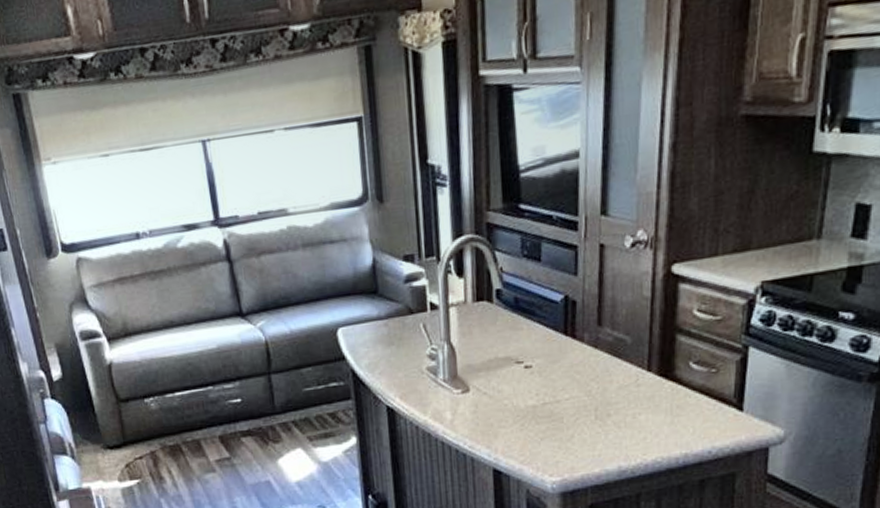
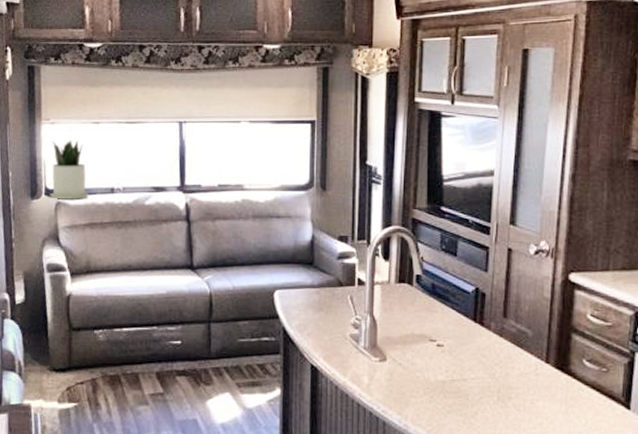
planter: none [59,180,112,255] -> present [49,140,89,199]

